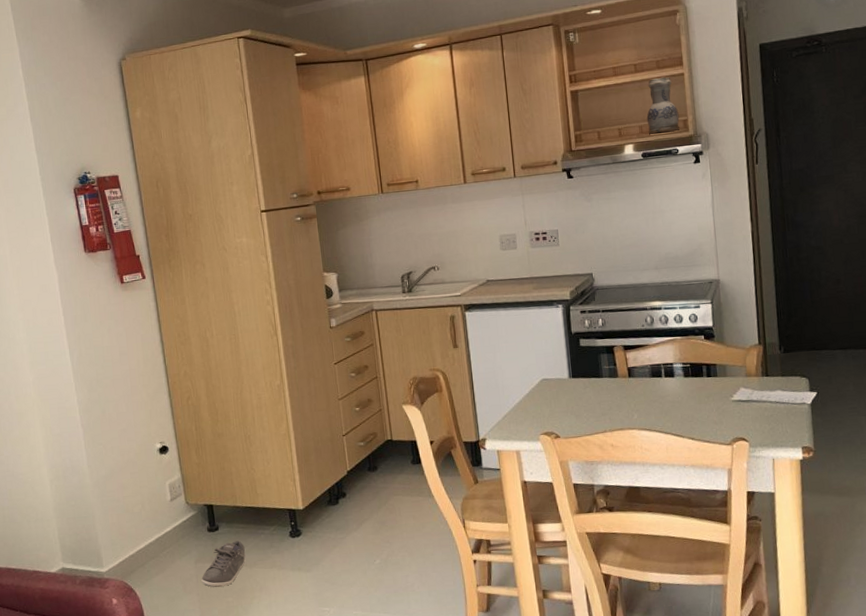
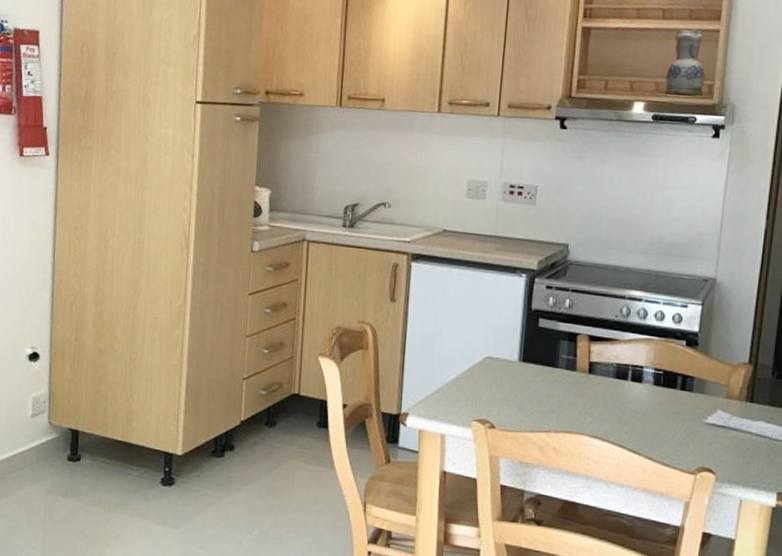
shoe: present [201,540,246,587] -> none [50,477,107,527]

